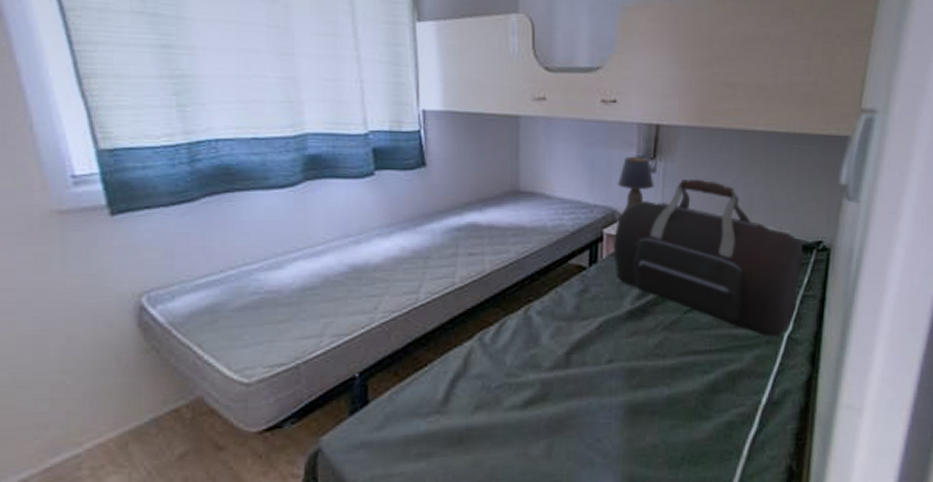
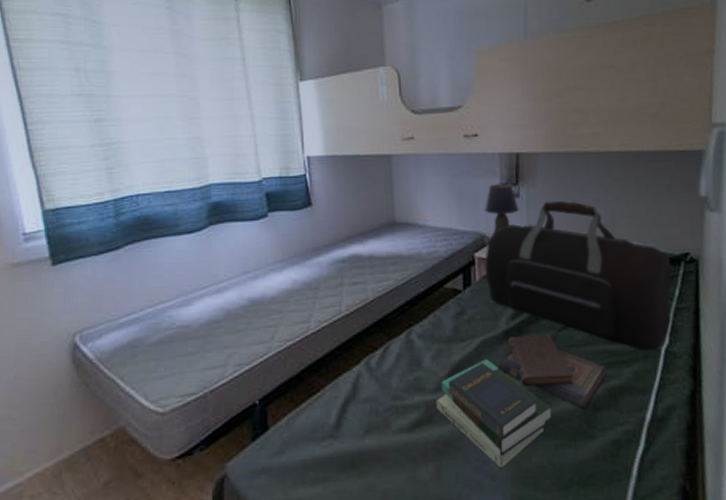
books: none [552,339,669,447] -> present [436,359,551,469]
diary: none [620,317,730,392] -> present [498,335,608,410]

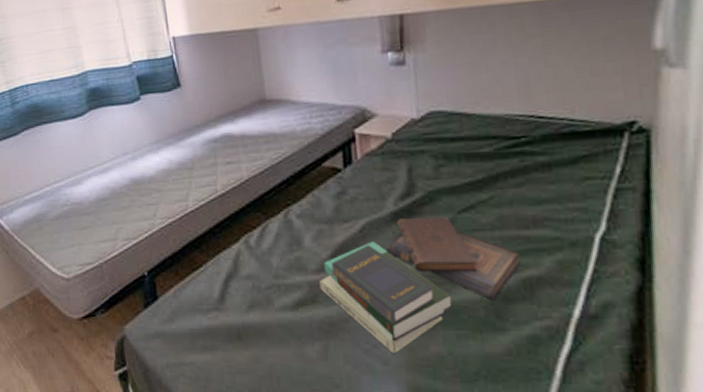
table lamp: present [485,183,519,234] -> none [364,50,406,107]
duffel bag: present [485,200,672,351] -> none [366,65,611,239]

